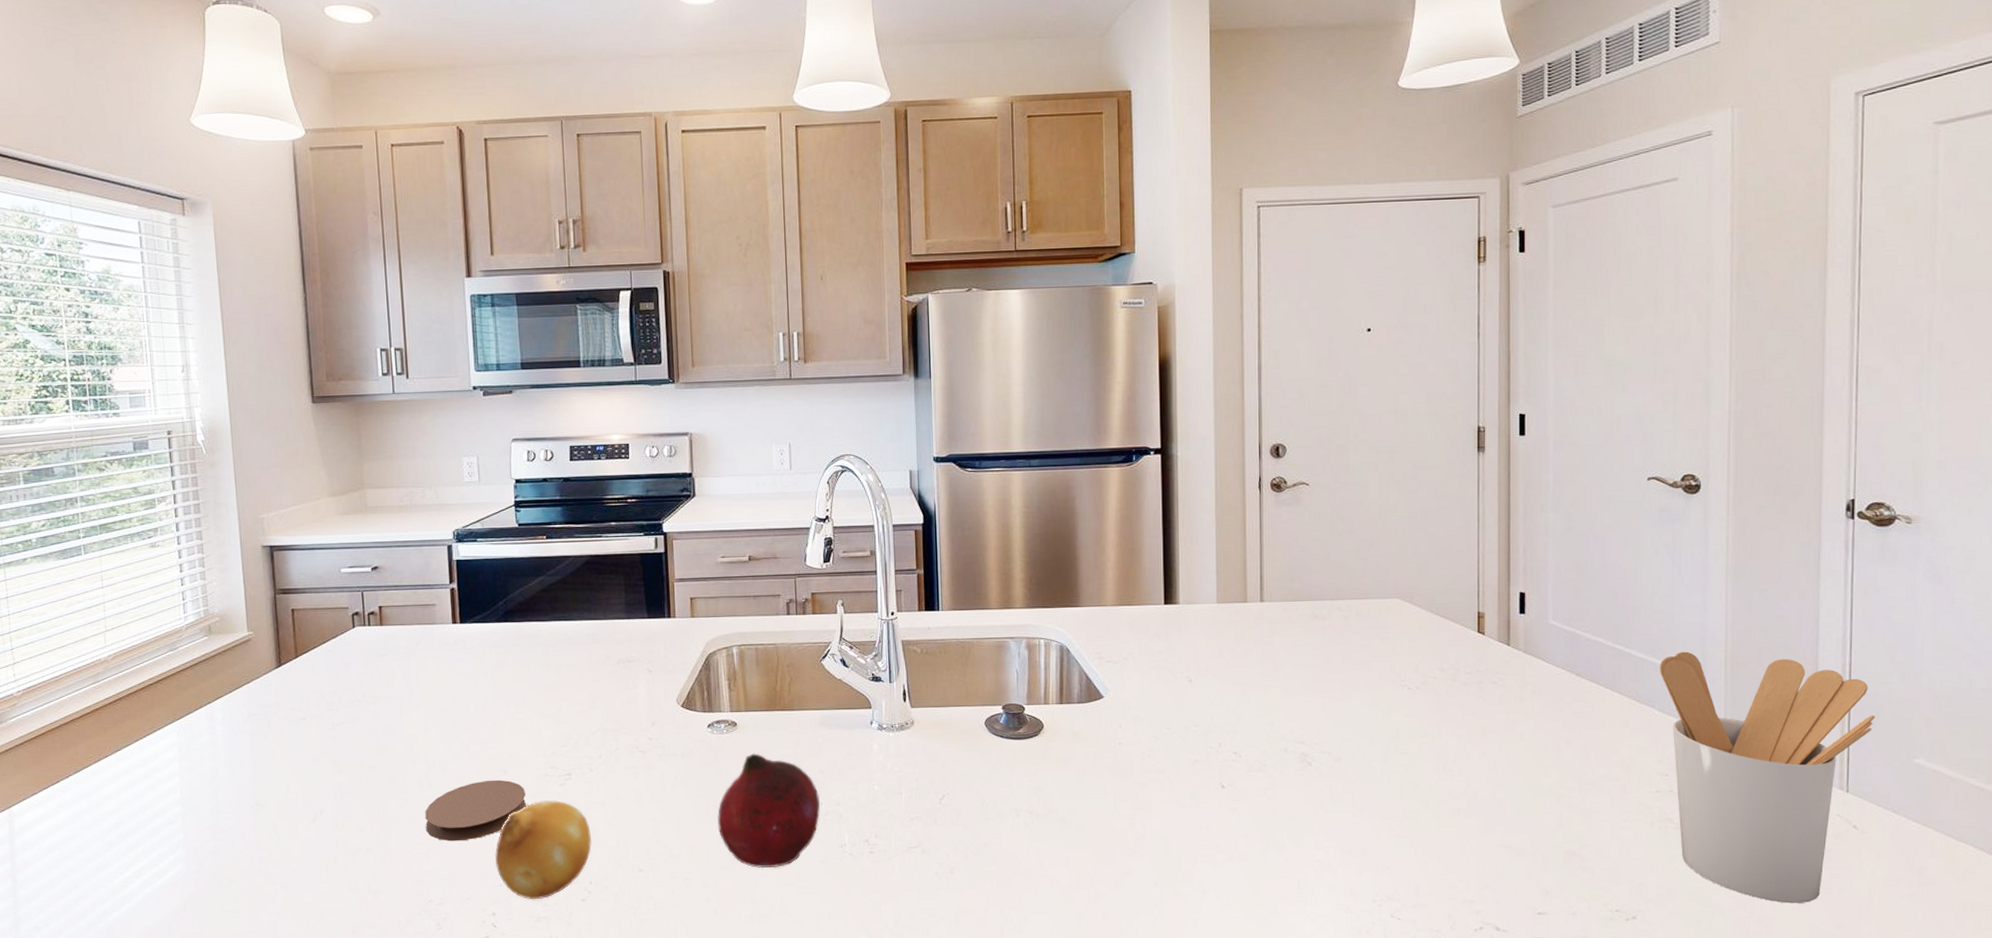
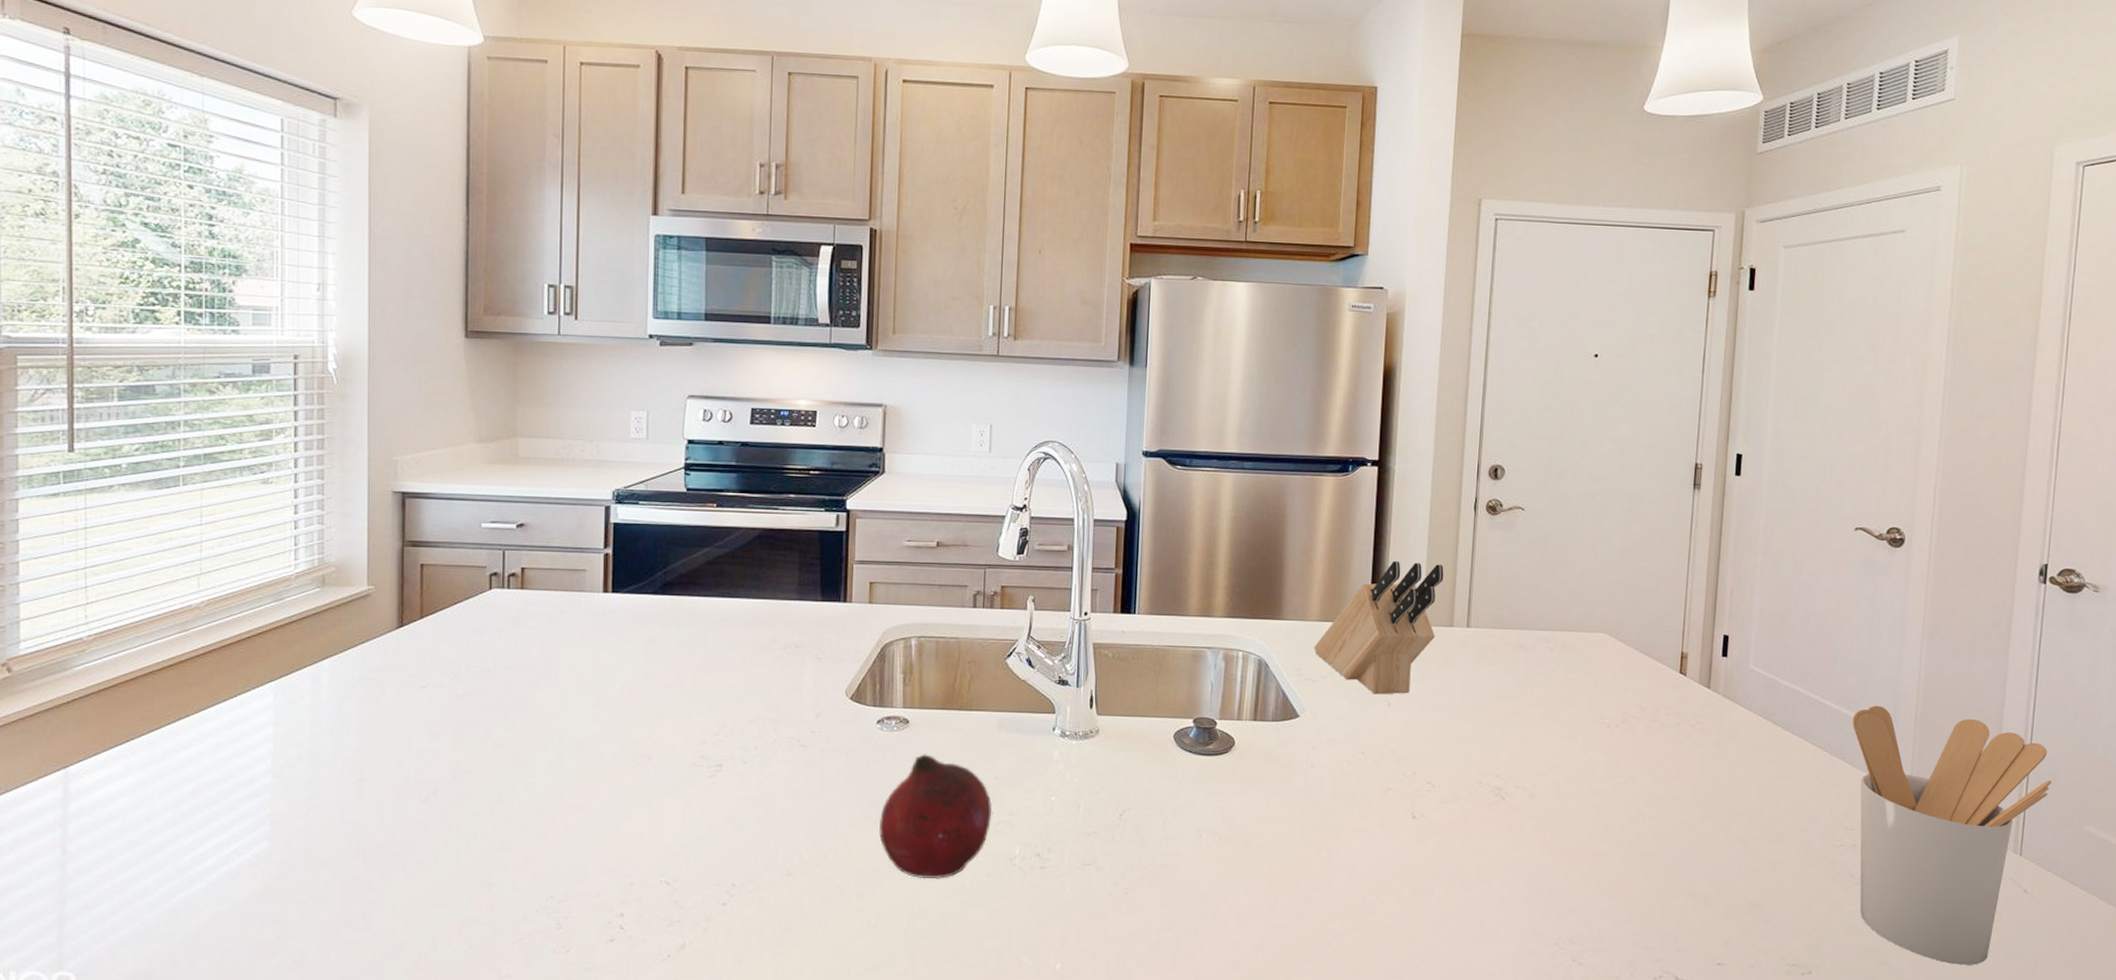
coaster: present [425,779,526,842] -> none [553,767,669,833]
fruit: present [494,800,592,900] -> none [628,792,740,902]
knife block: none [1112,543,1234,672] -> present [1314,560,1444,695]

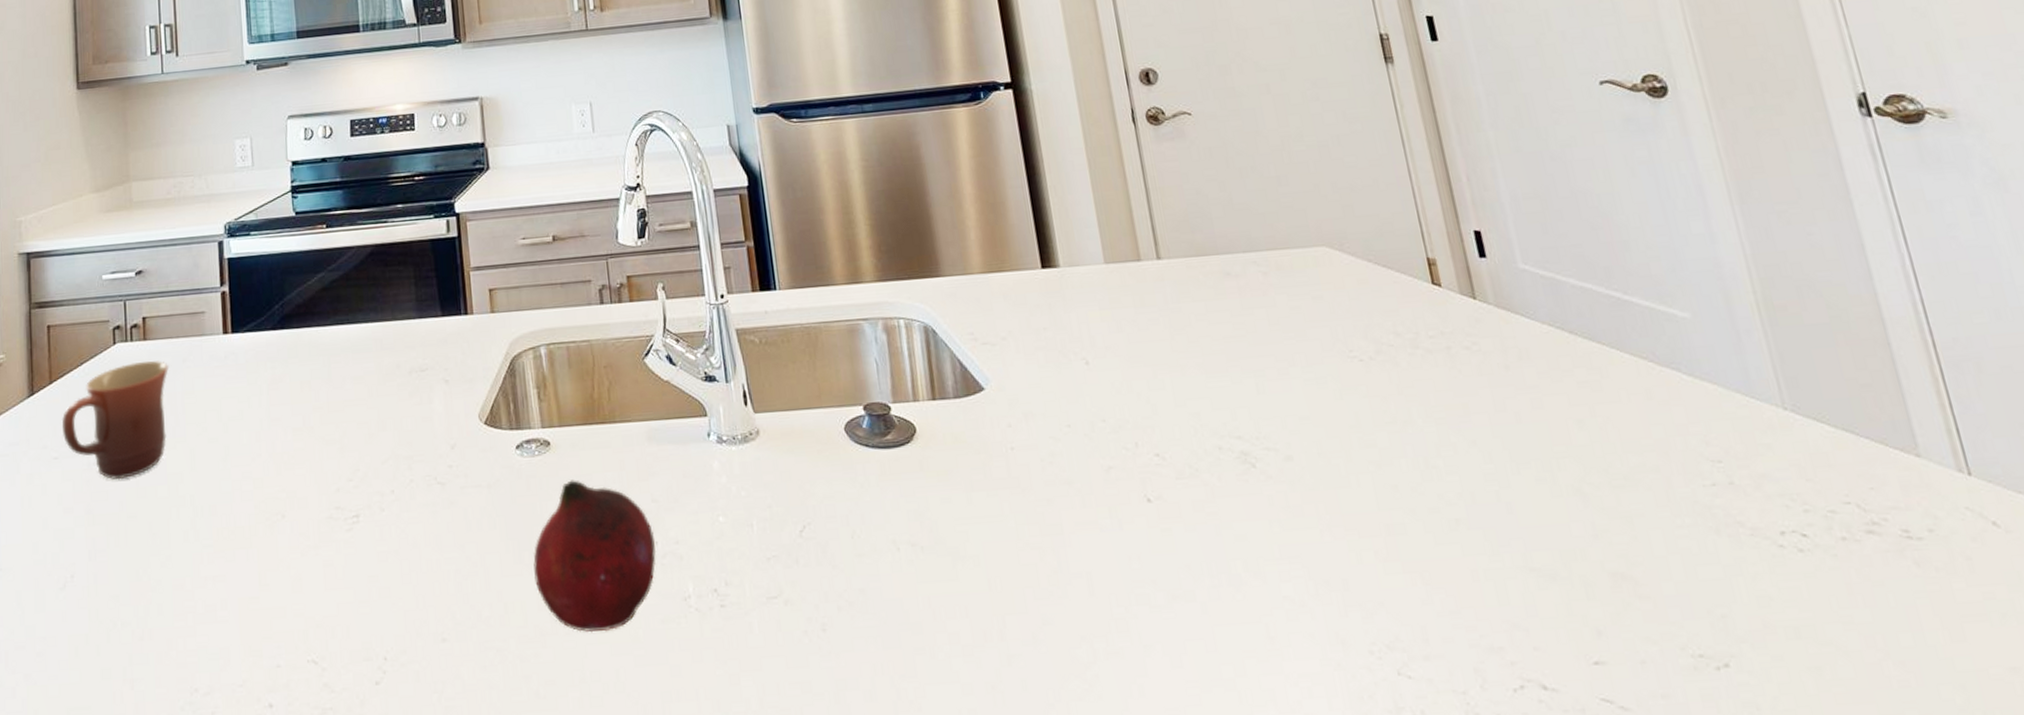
mug: none [431,608,546,713] -> present [61,360,170,480]
knife block: present [1314,560,1444,695] -> none [984,190,1123,353]
utensil holder: present [1852,705,2052,965] -> none [1672,295,1978,638]

